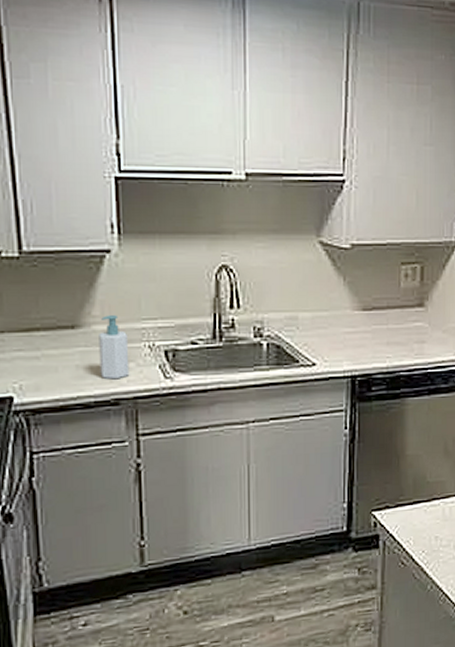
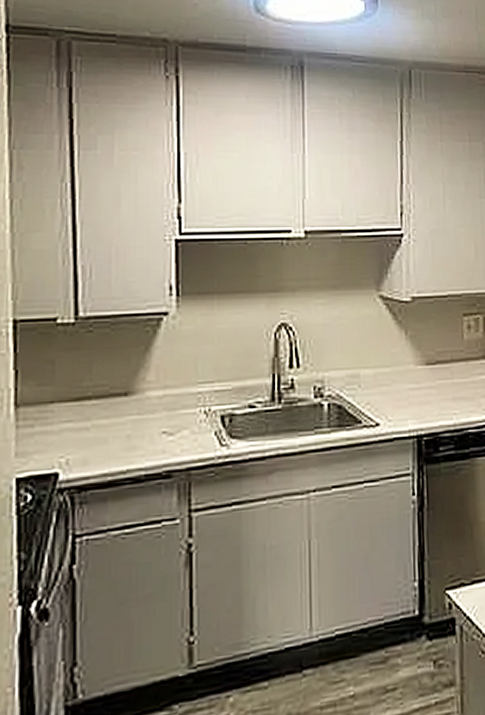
soap bottle: present [99,315,130,380] -> none [152,380,184,449]

